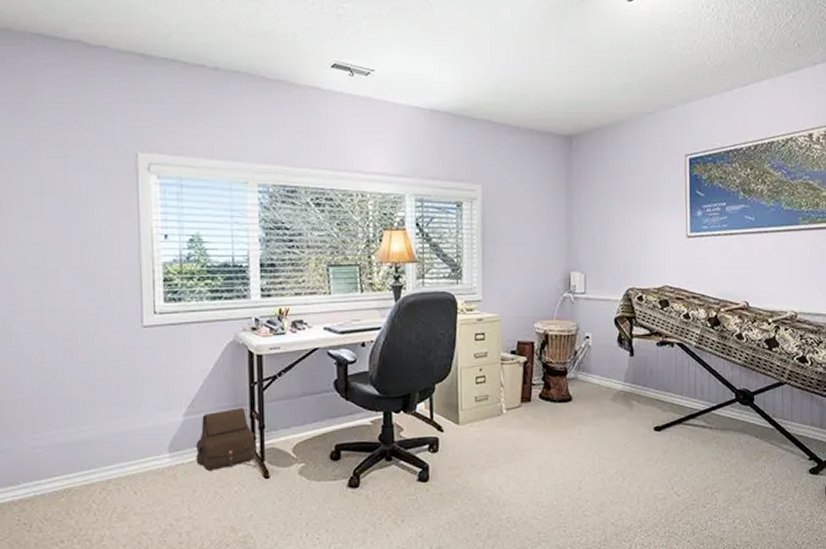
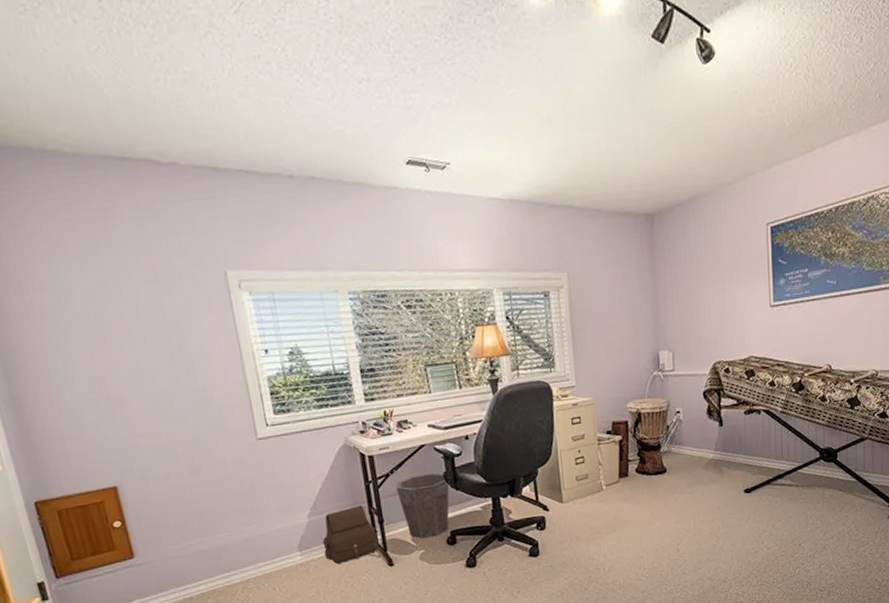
waste bin: none [282,379,340,450] -> present [396,472,450,539]

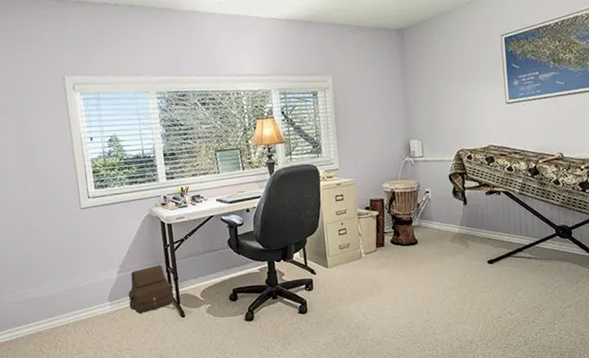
waste bin: present [396,472,450,539] -> none [189,239,233,294]

